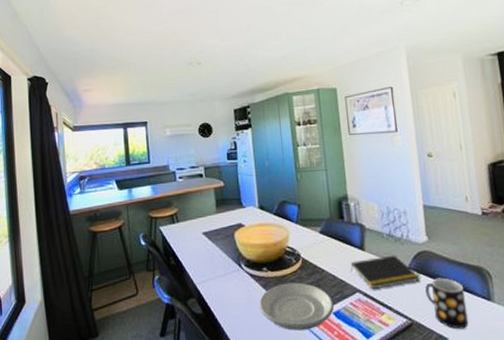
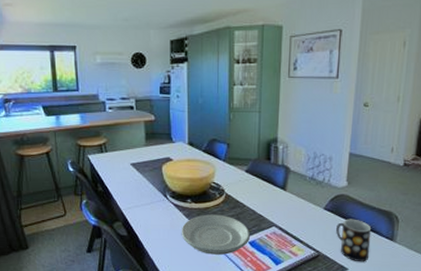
notepad: present [350,255,420,290] -> none [270,196,333,225]

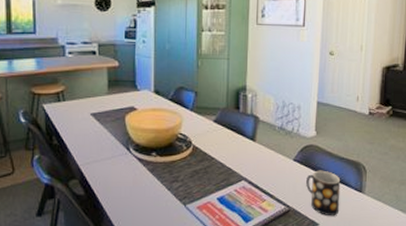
plate: present [181,214,250,255] -> none [144,168,218,214]

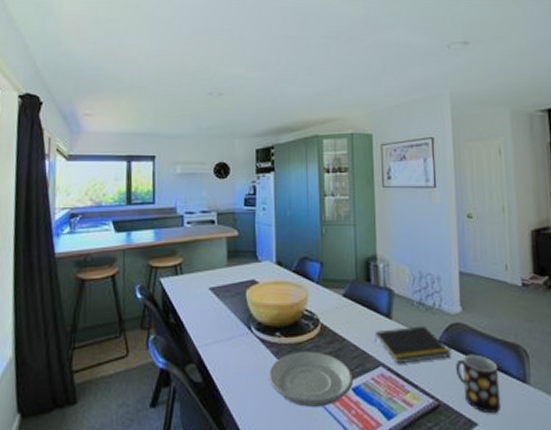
plate: none [144,168,218,214] -> present [268,351,353,407]
notepad: none [239,147,303,179] -> present [374,325,451,364]

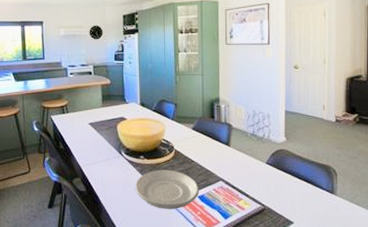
notepad: present [374,325,451,364] -> none [216,151,276,180]
mug: present [456,354,501,414] -> none [279,173,313,216]

